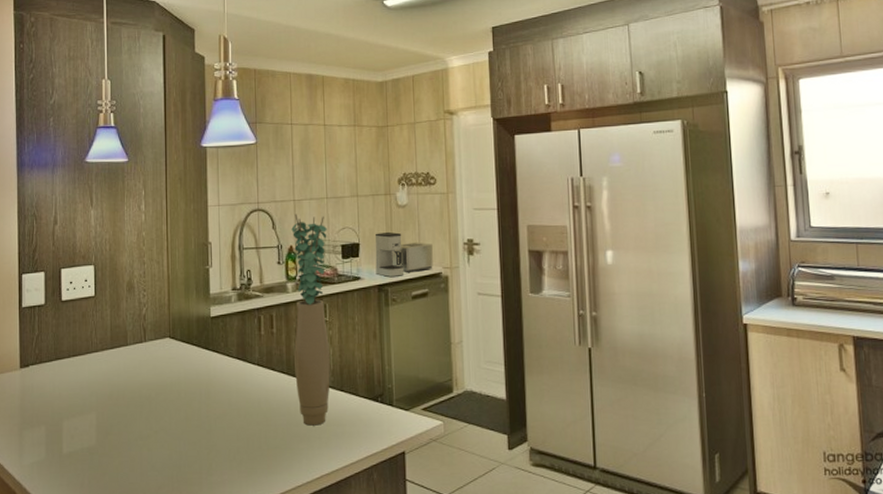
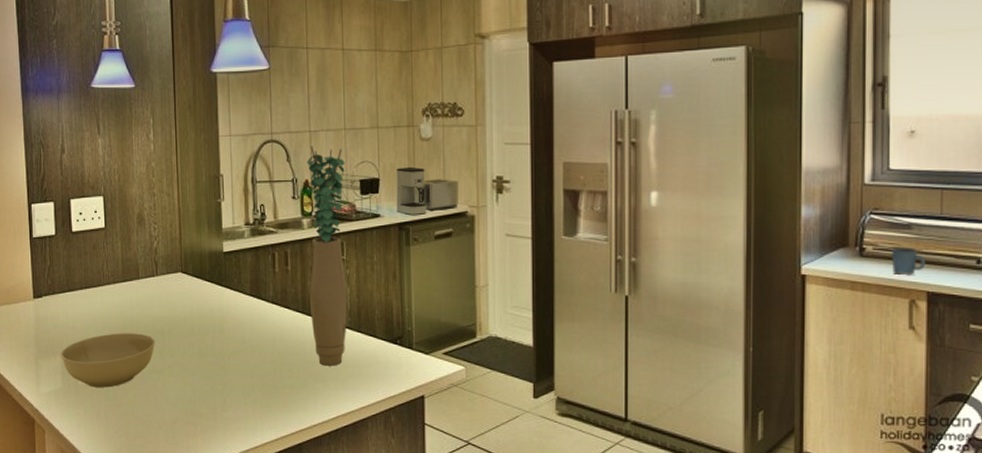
bowl: none [46,399,142,457] -> present [61,333,156,388]
mug: none [820,296,849,322] -> present [892,247,925,276]

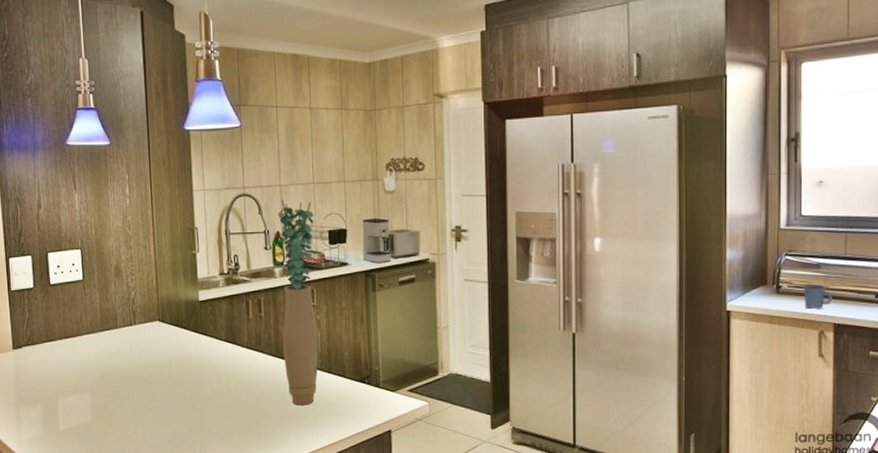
bowl: present [61,333,156,388] -> none [41,380,135,433]

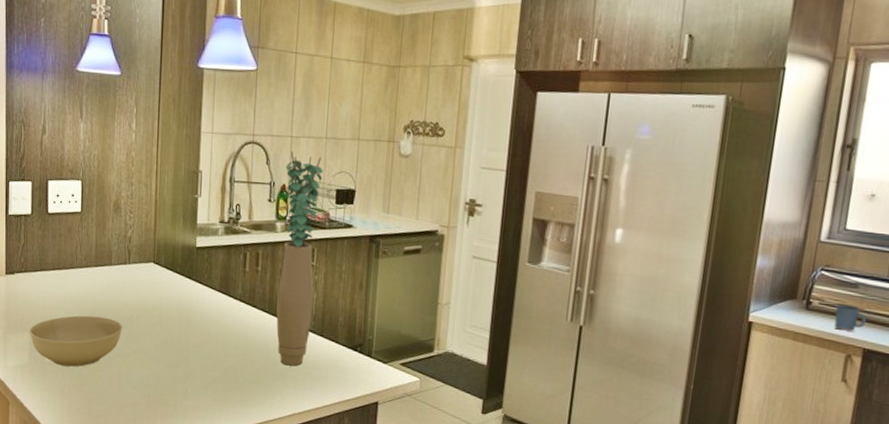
bowl: none [41,380,135,433] -> present [29,315,123,367]
coffee maker: present [362,217,392,264] -> none [369,181,401,230]
toaster: present [380,228,421,260] -> none [388,195,432,228]

